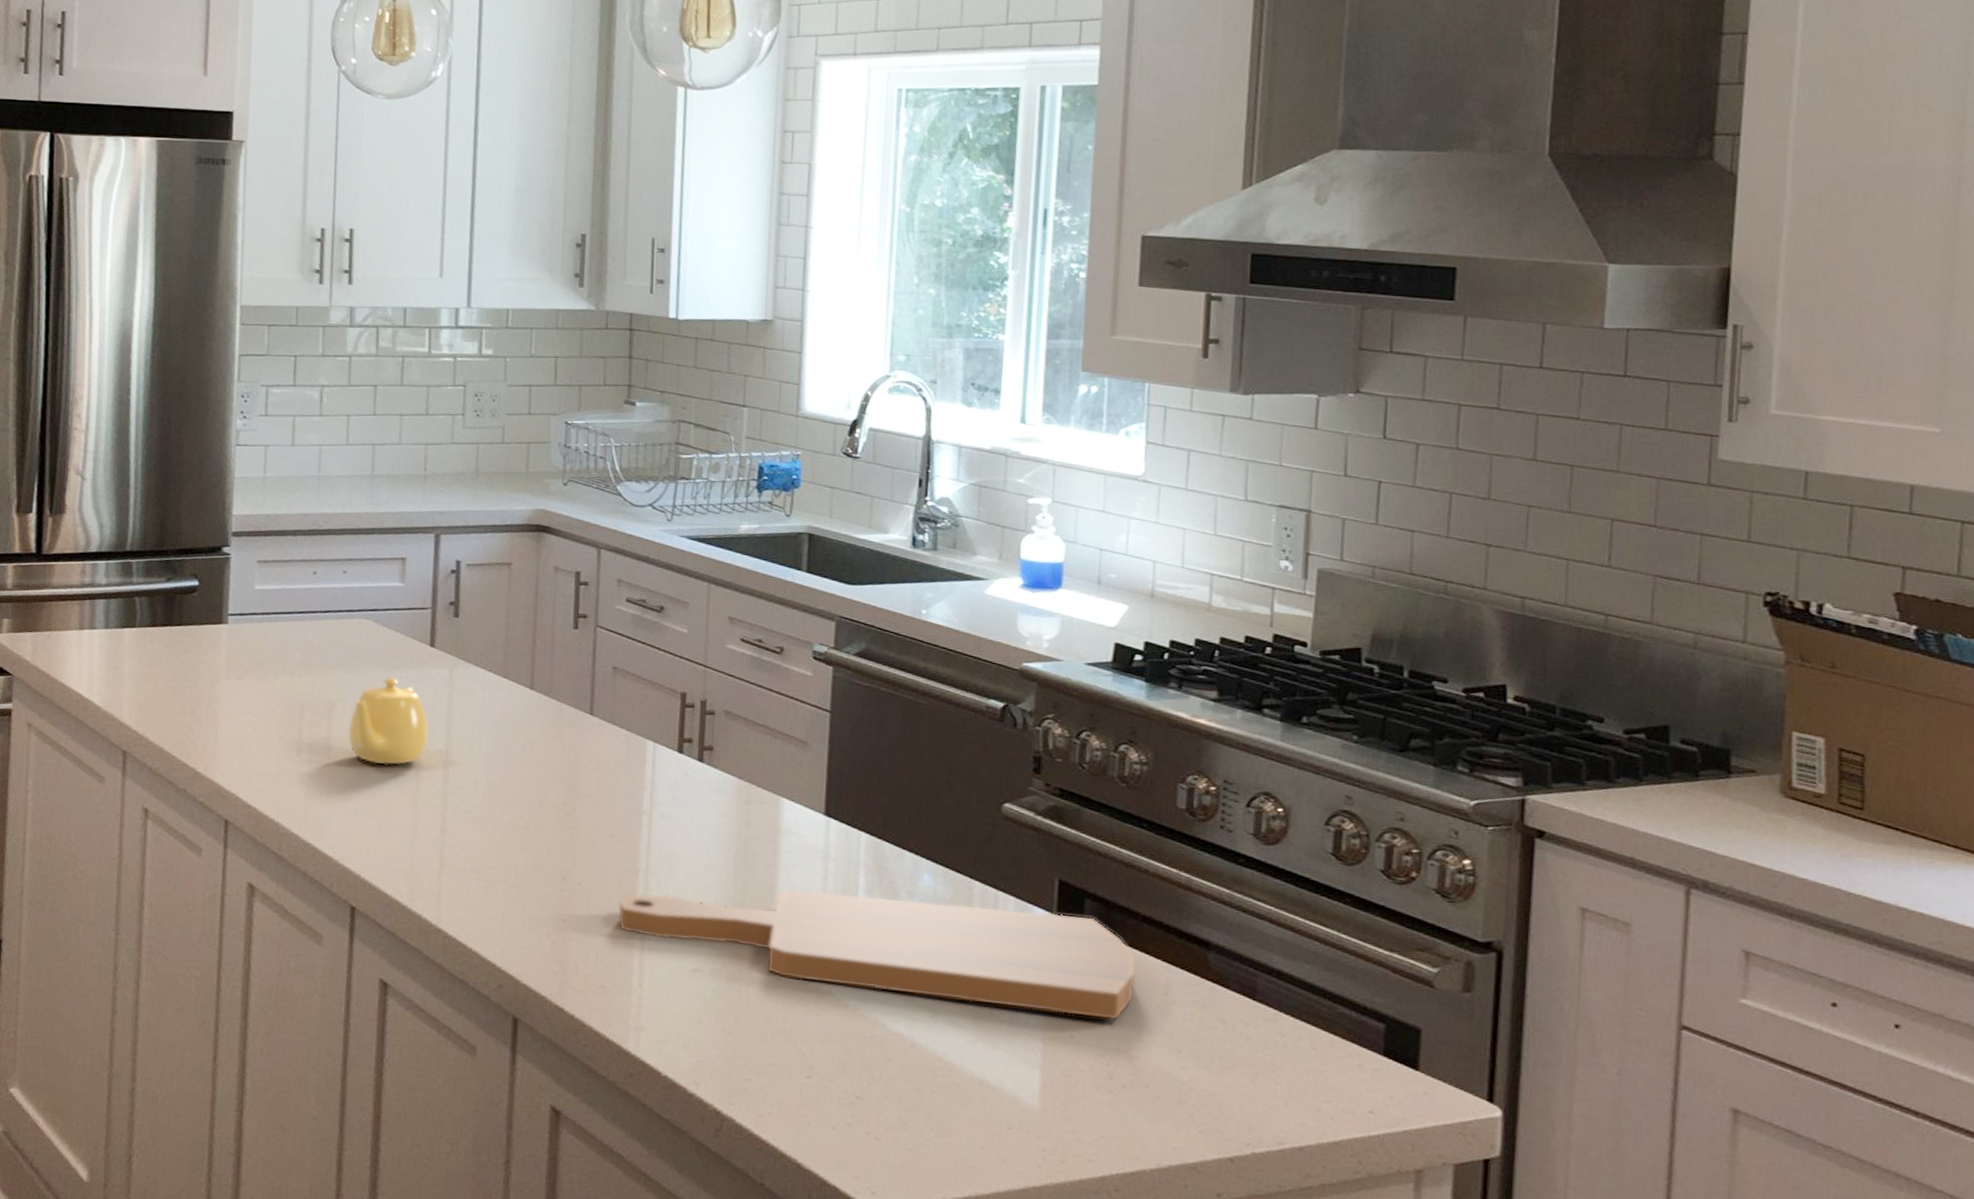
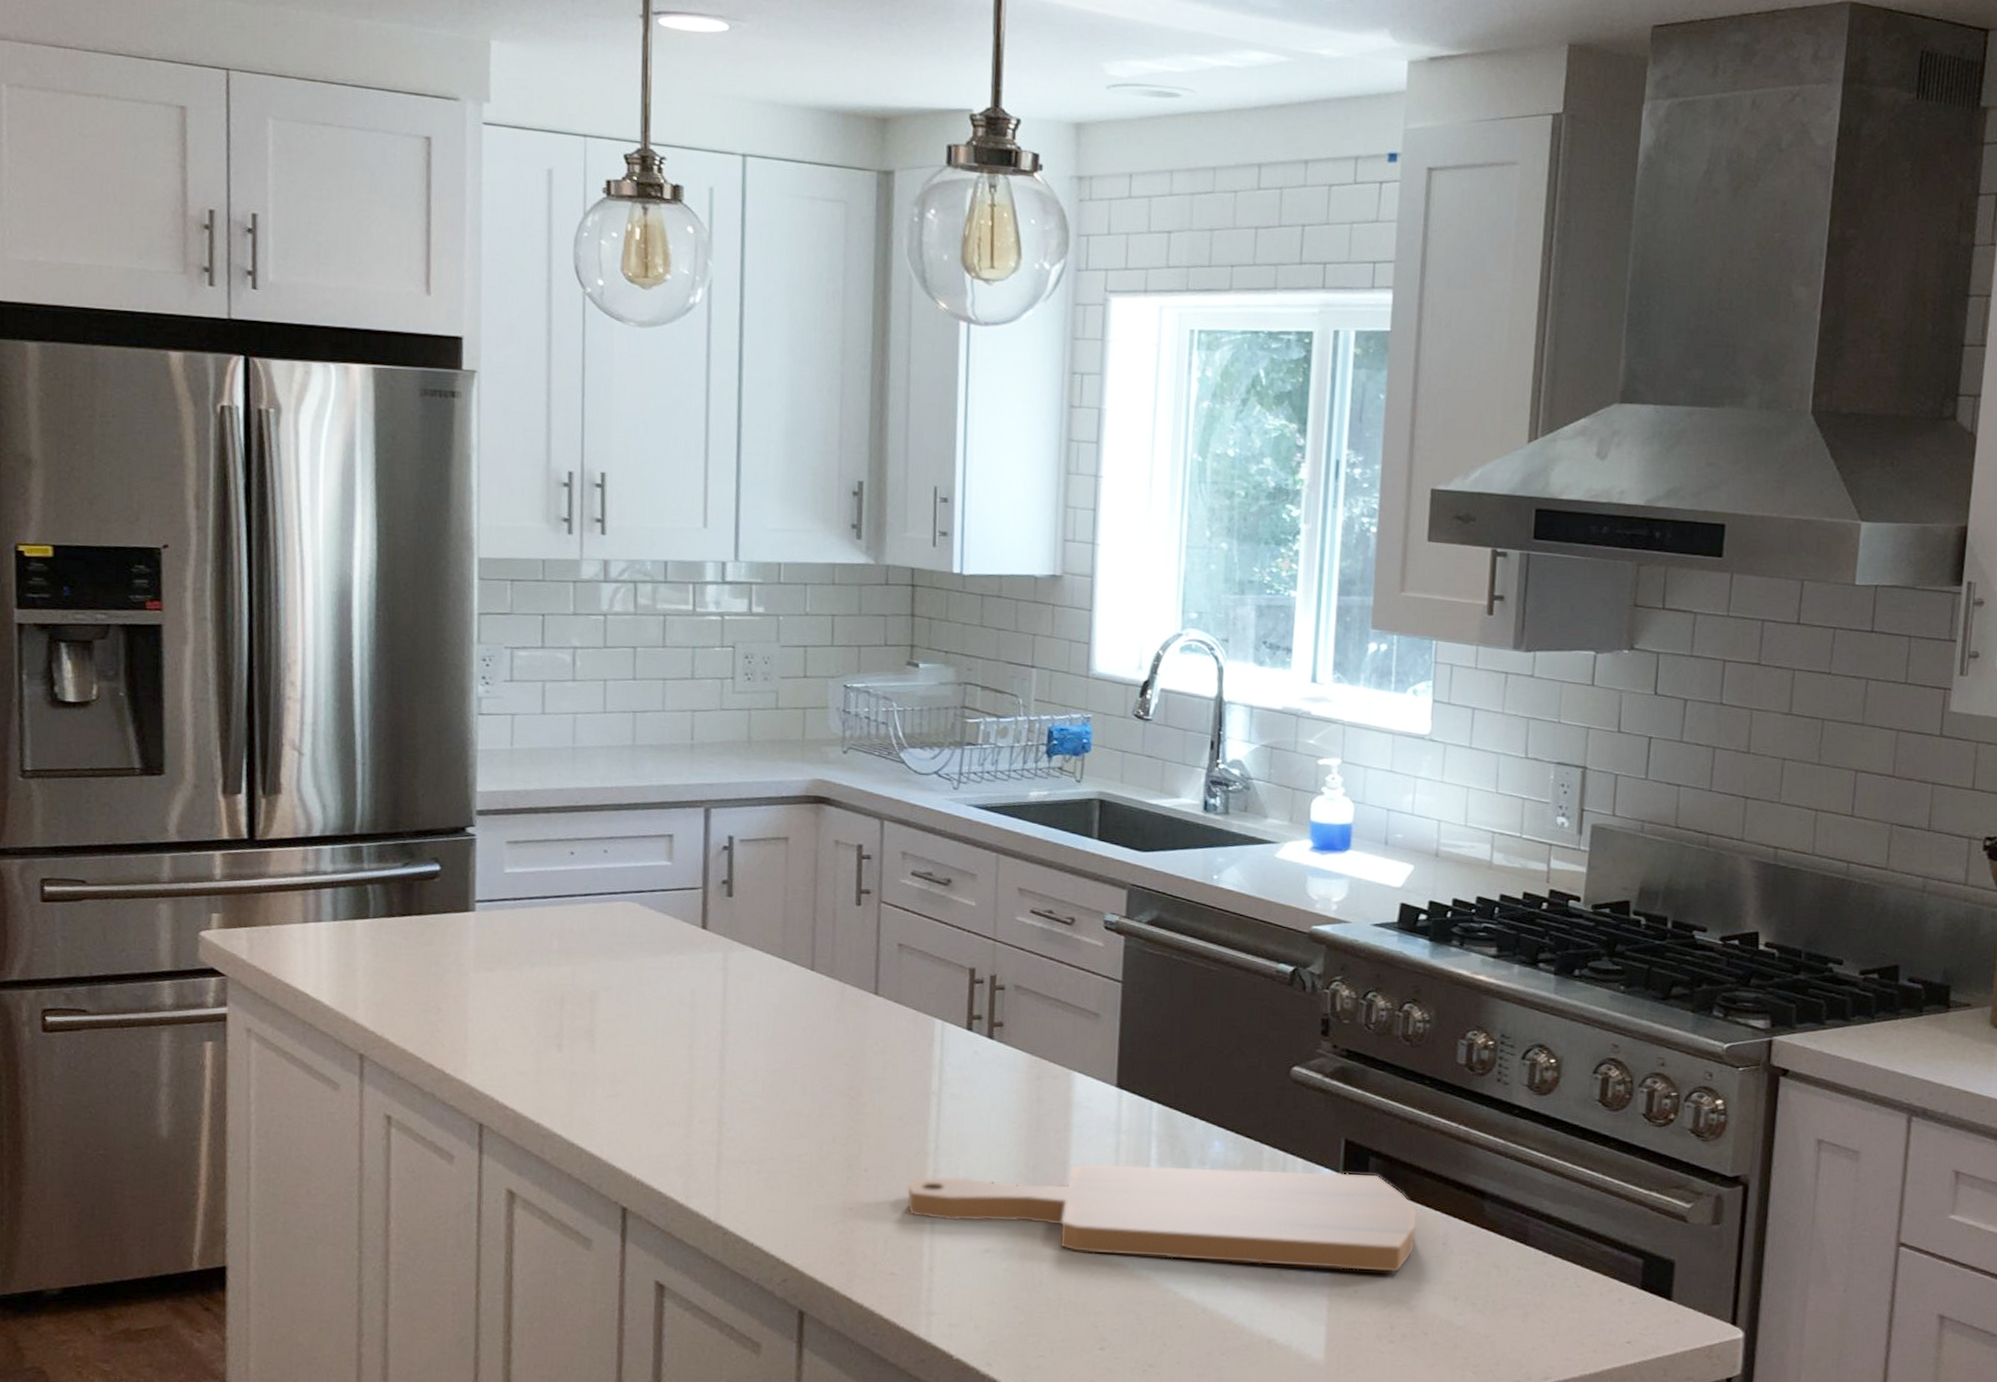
teapot: present [348,677,429,765] -> none [614,963,703,1057]

